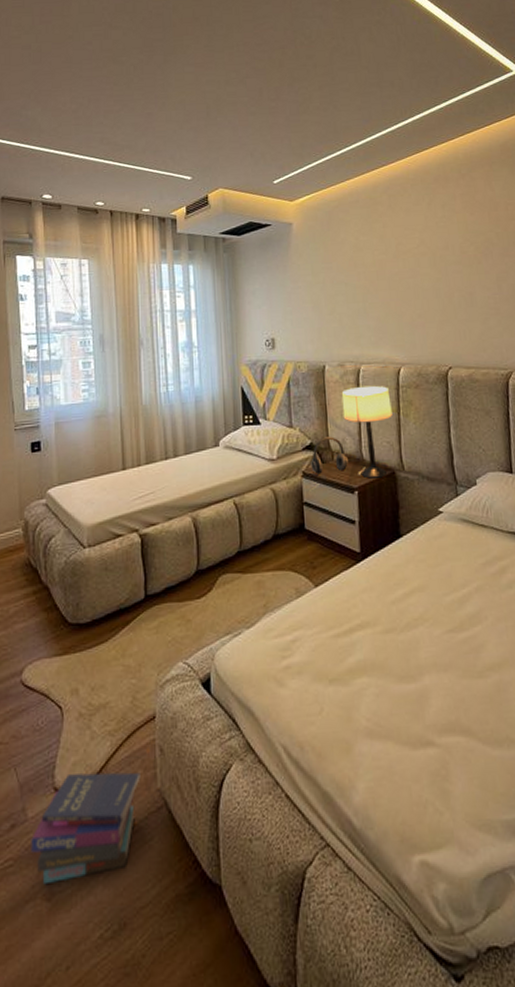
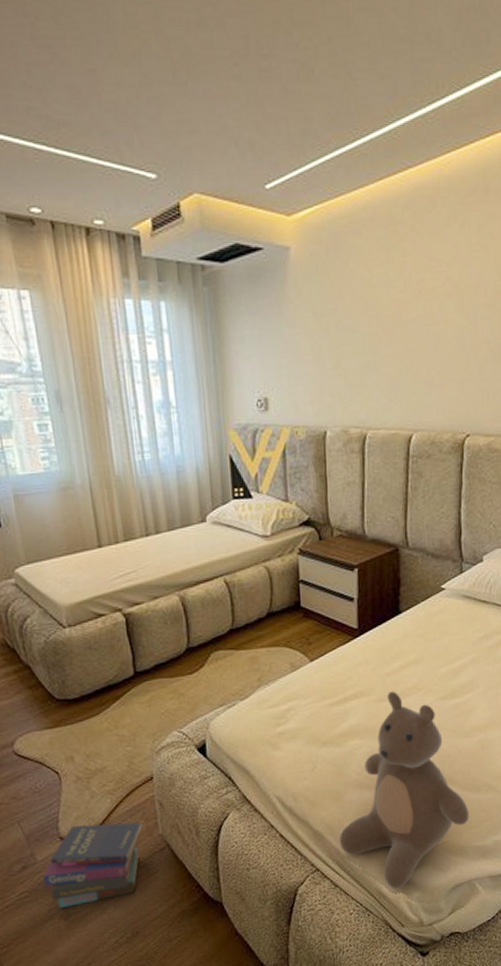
headphones: present [311,437,348,474] -> none [308,511,349,552]
table lamp: present [341,385,393,479] -> none [344,454,400,556]
teddy bear: none [350,621,494,878] -> present [339,691,470,889]

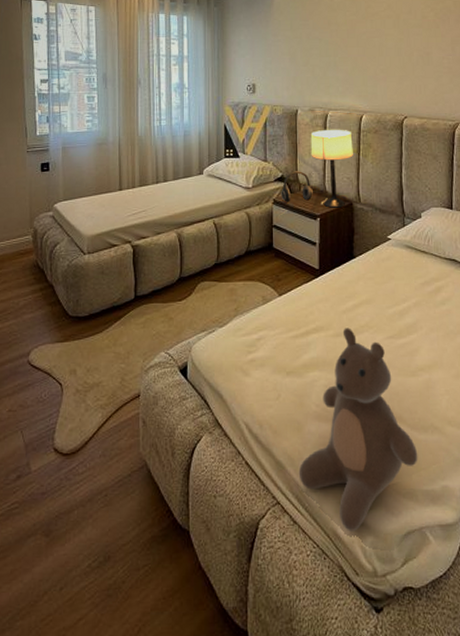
books: present [43,822,143,909] -> none [33,438,126,524]
headphones: none [308,511,349,552] -> present [281,171,313,202]
table lamp: none [344,454,400,556] -> present [310,129,353,208]

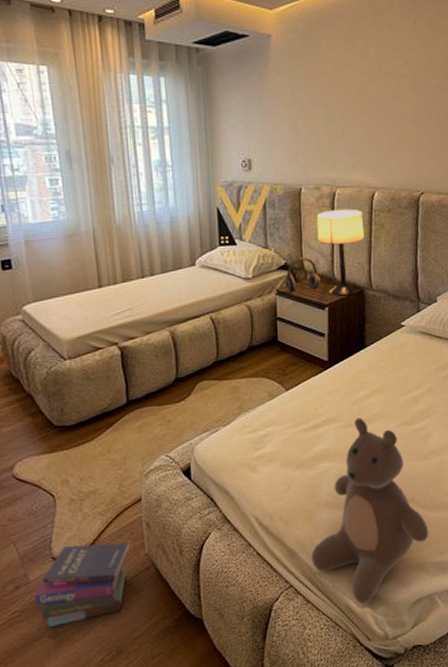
books: none [33,438,126,524] -> present [34,542,130,628]

